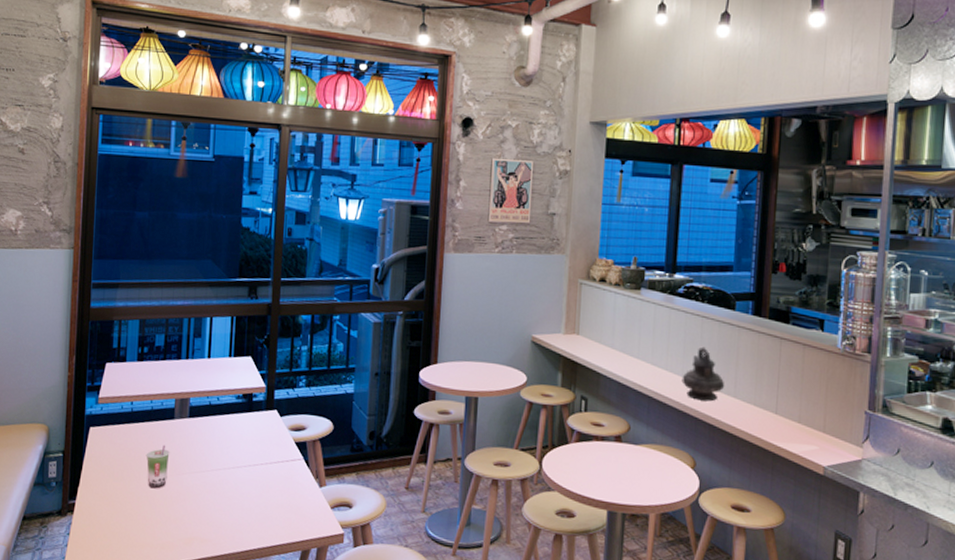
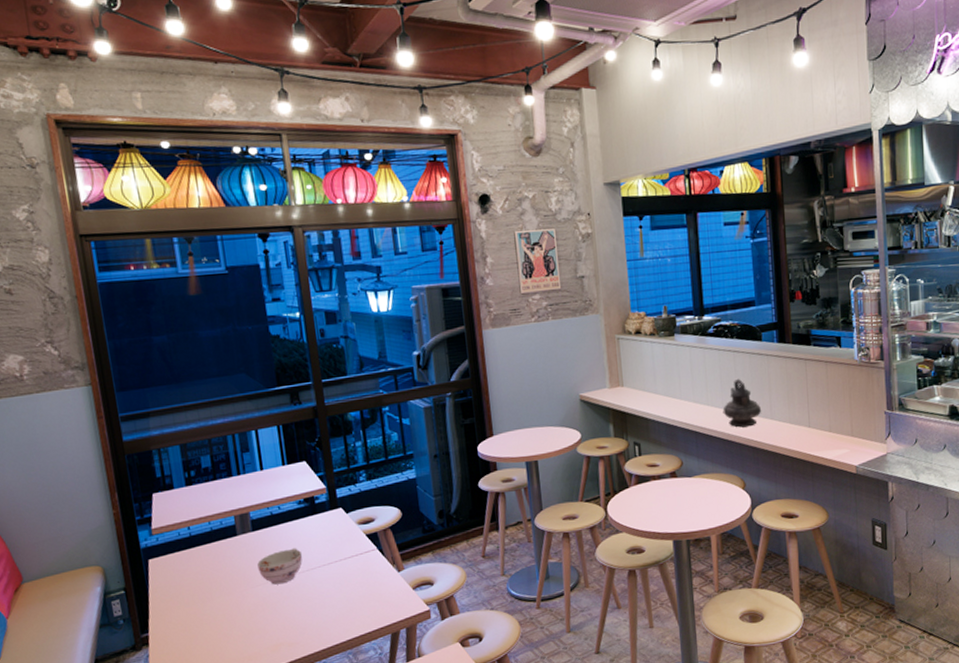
beverage cup: present [146,445,170,489] -> none [214,562,242,606]
teacup: none [187,442,232,477] -> present [257,548,303,585]

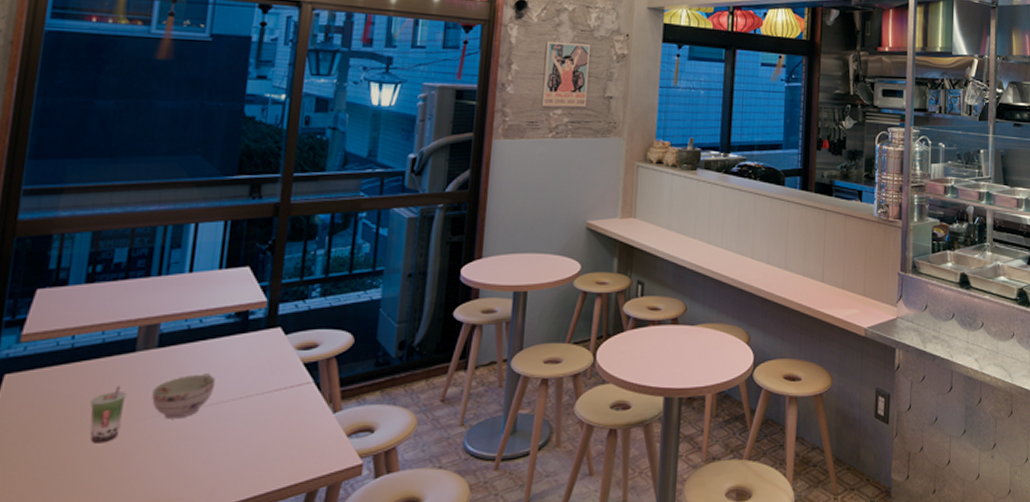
beverage cup: none [214,562,242,606] -> present [89,385,127,444]
teapot: present [723,378,762,428] -> none [736,222,777,276]

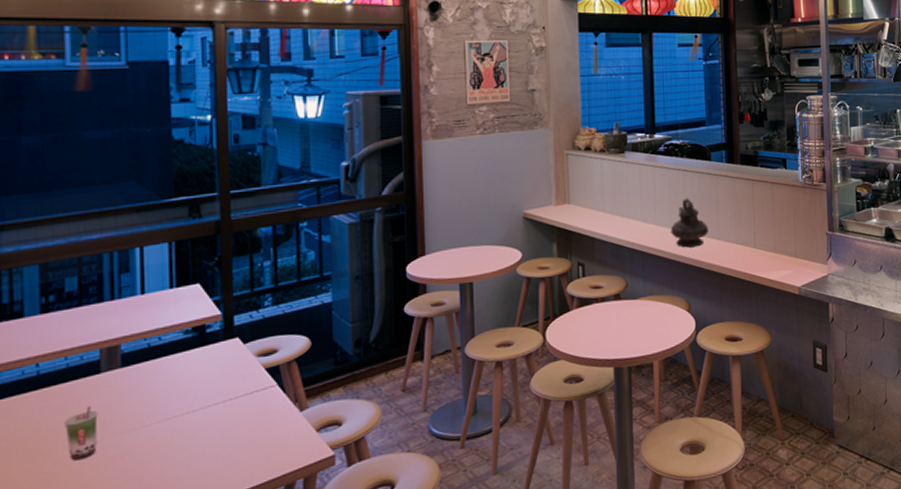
teacup: present [152,373,216,419] -> none [123,386,183,432]
teapot: none [736,222,777,276] -> present [670,197,709,248]

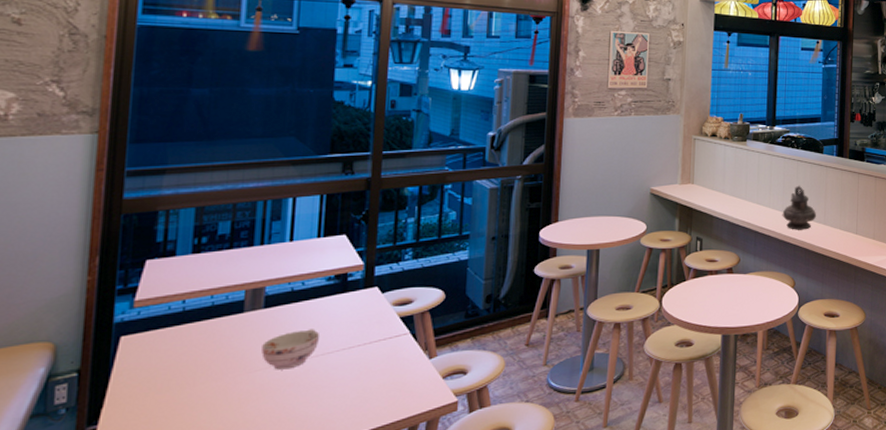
beverage cup: present [63,405,98,461] -> none [203,342,237,394]
teacup: none [123,386,183,432] -> present [261,329,321,370]

